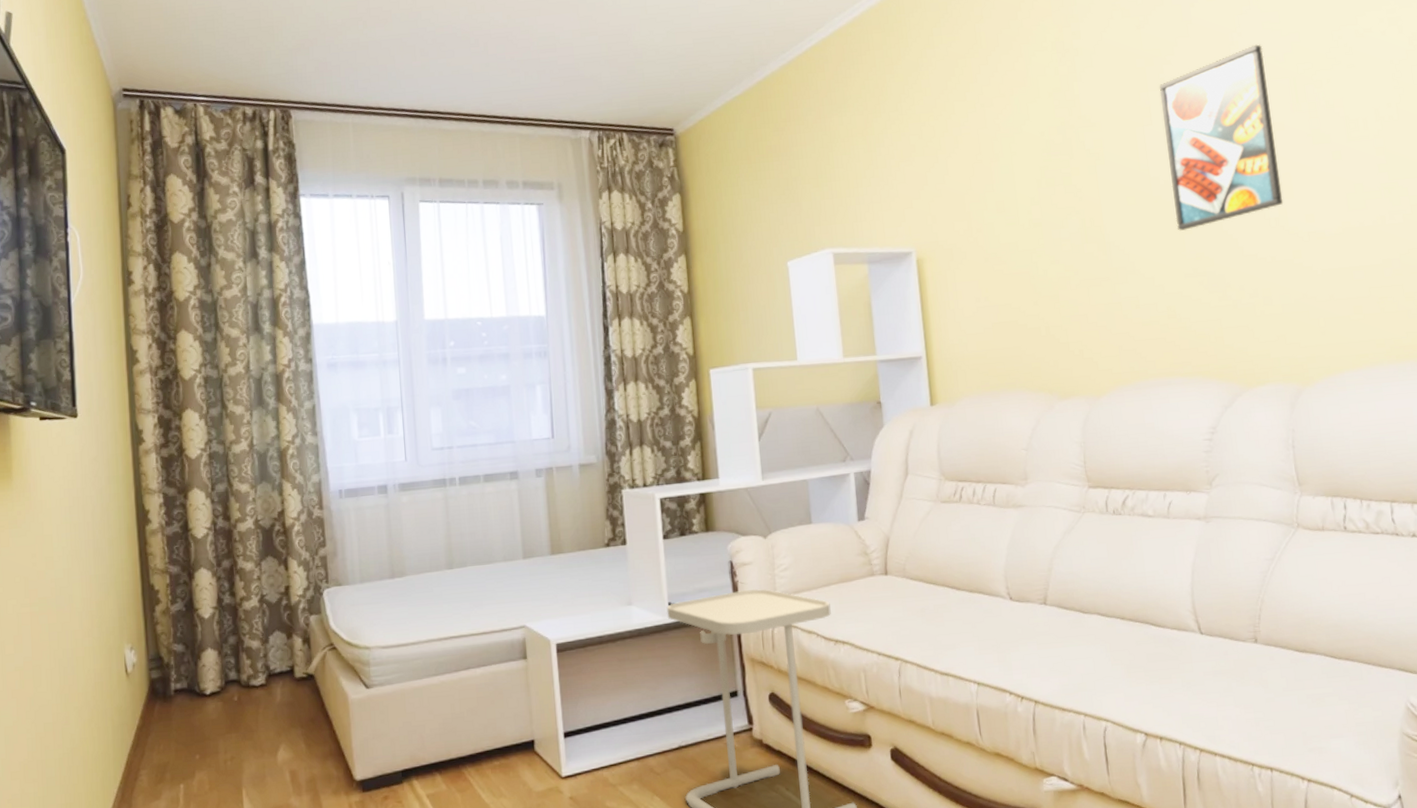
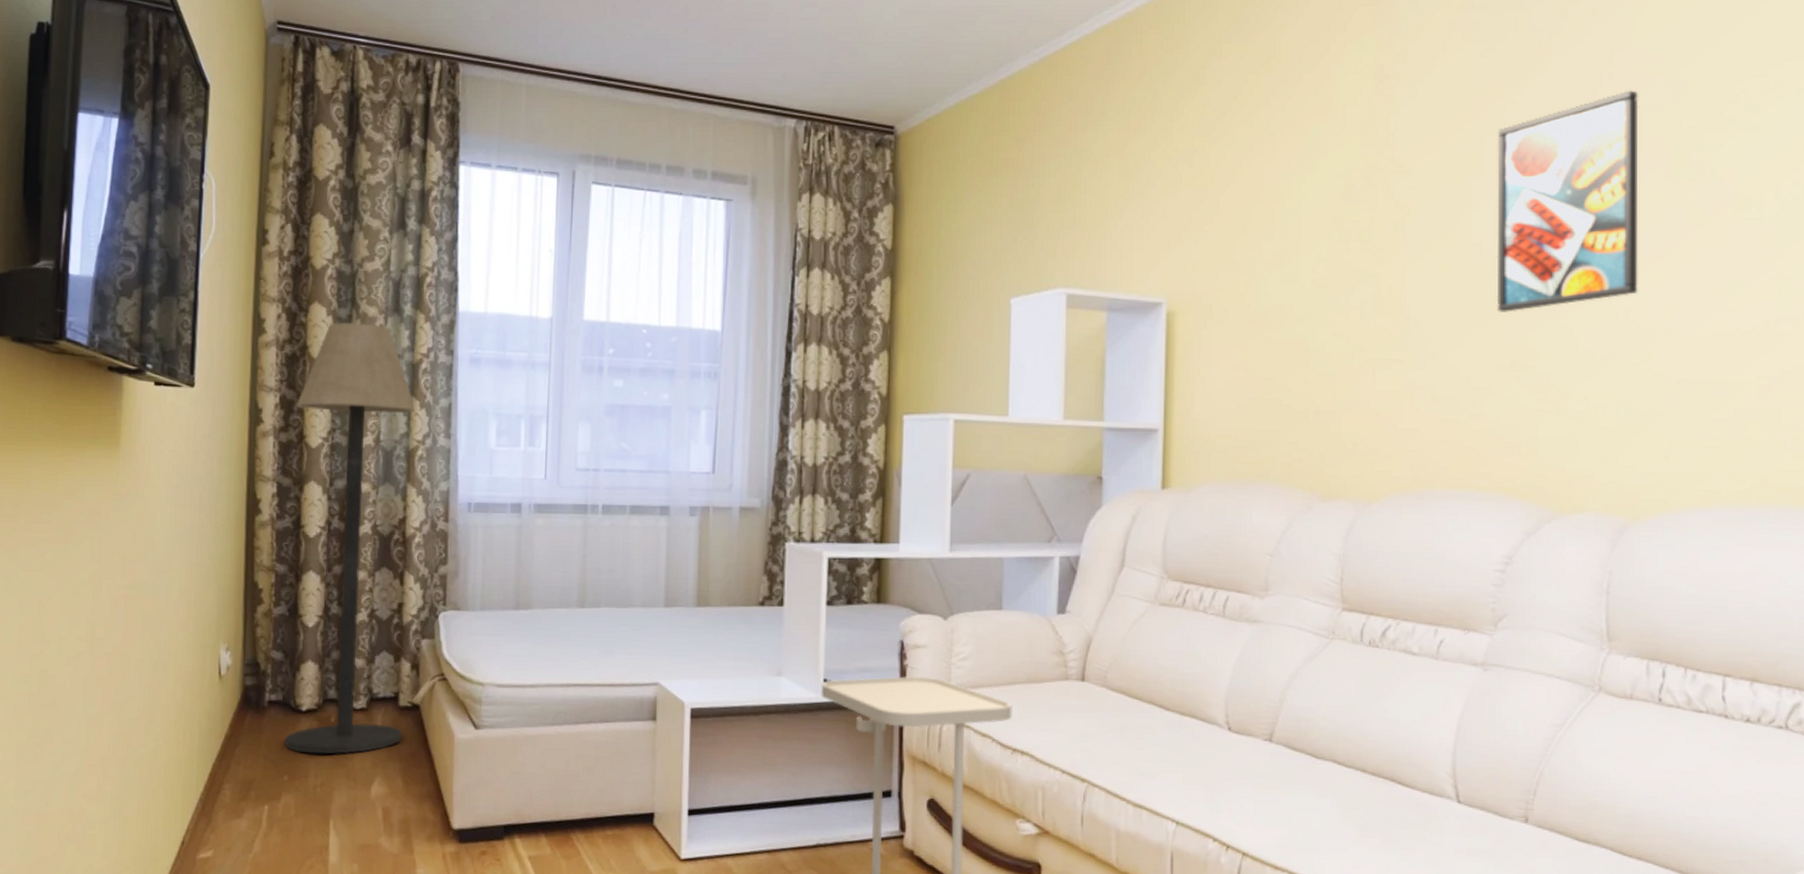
floor lamp: none [174,343,300,733] -> present [284,322,416,755]

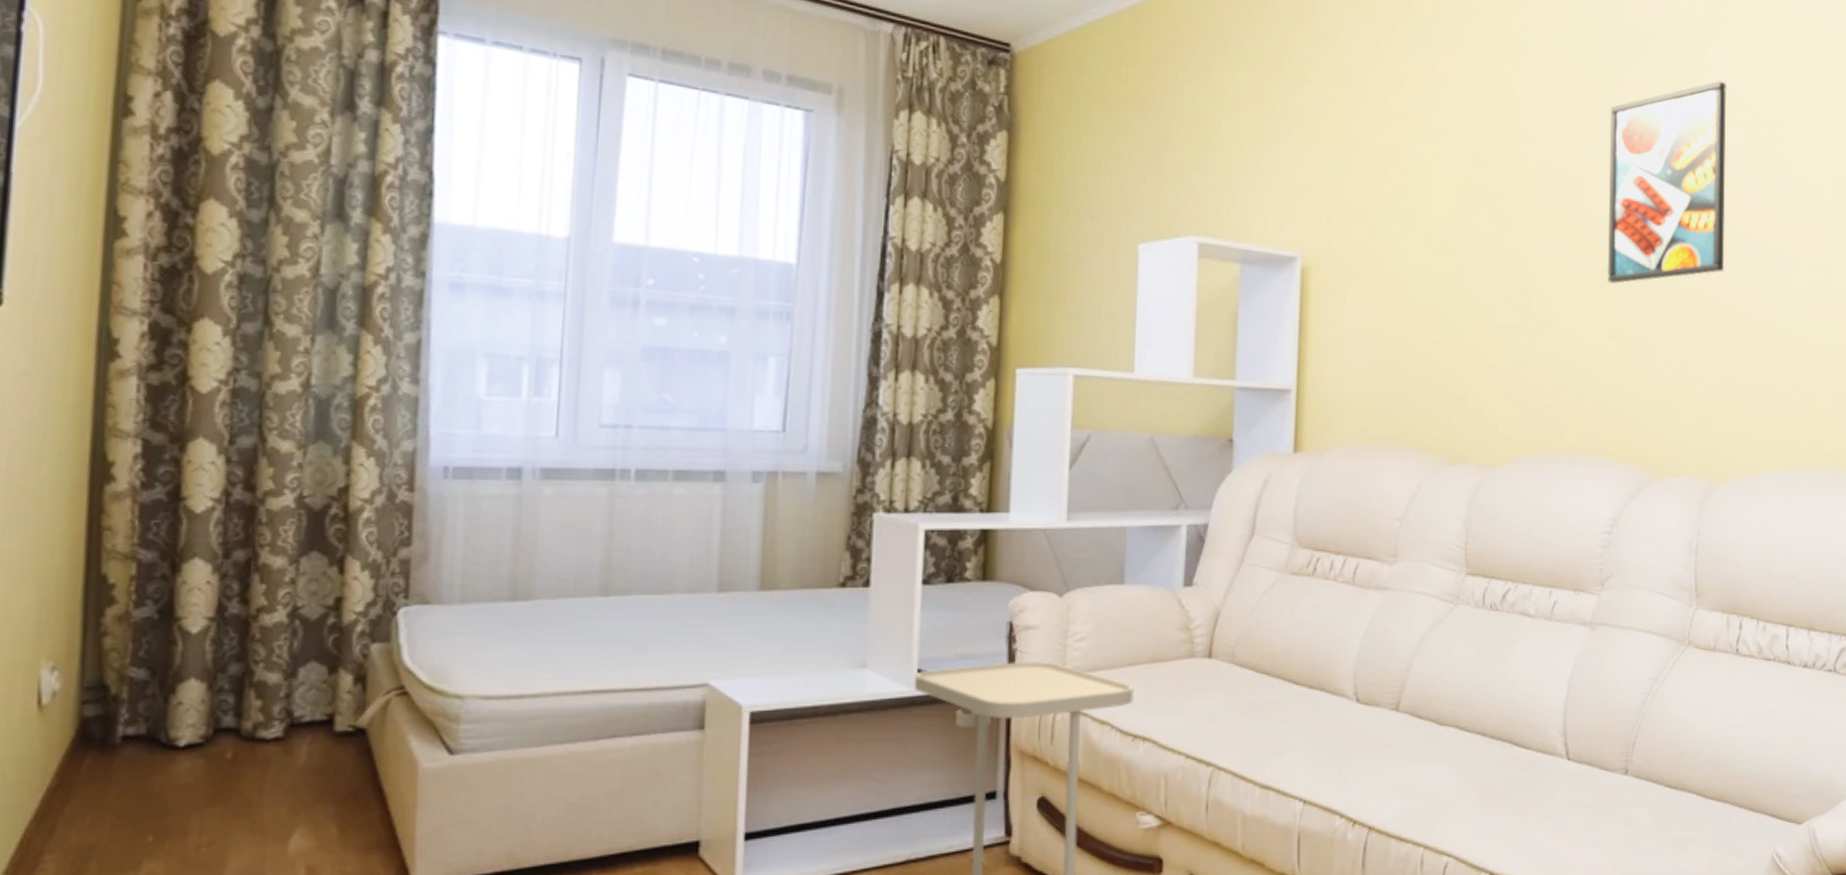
floor lamp: present [284,322,416,755] -> none [148,226,367,804]

